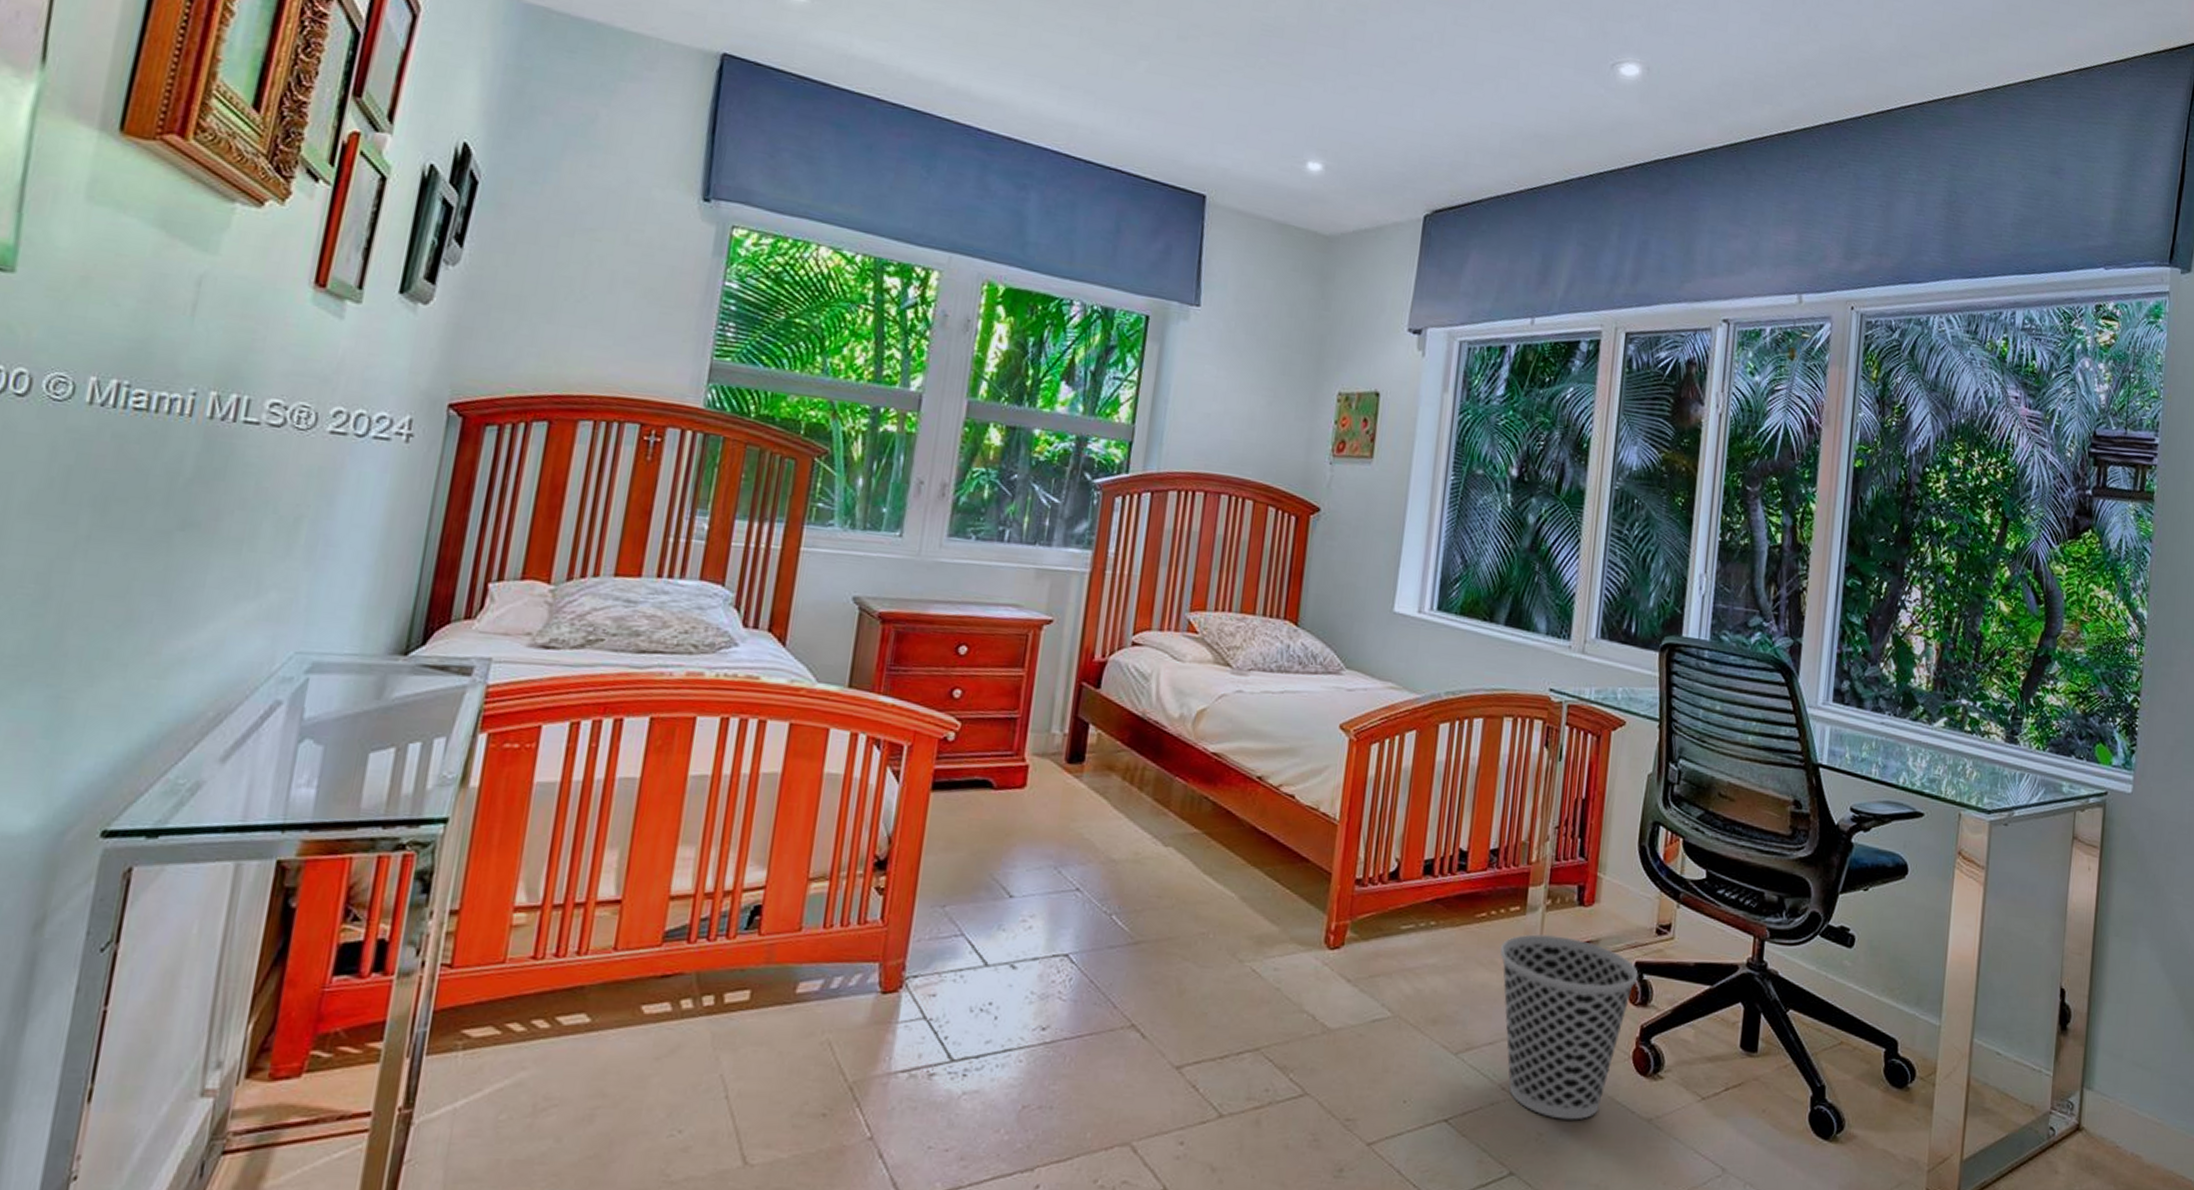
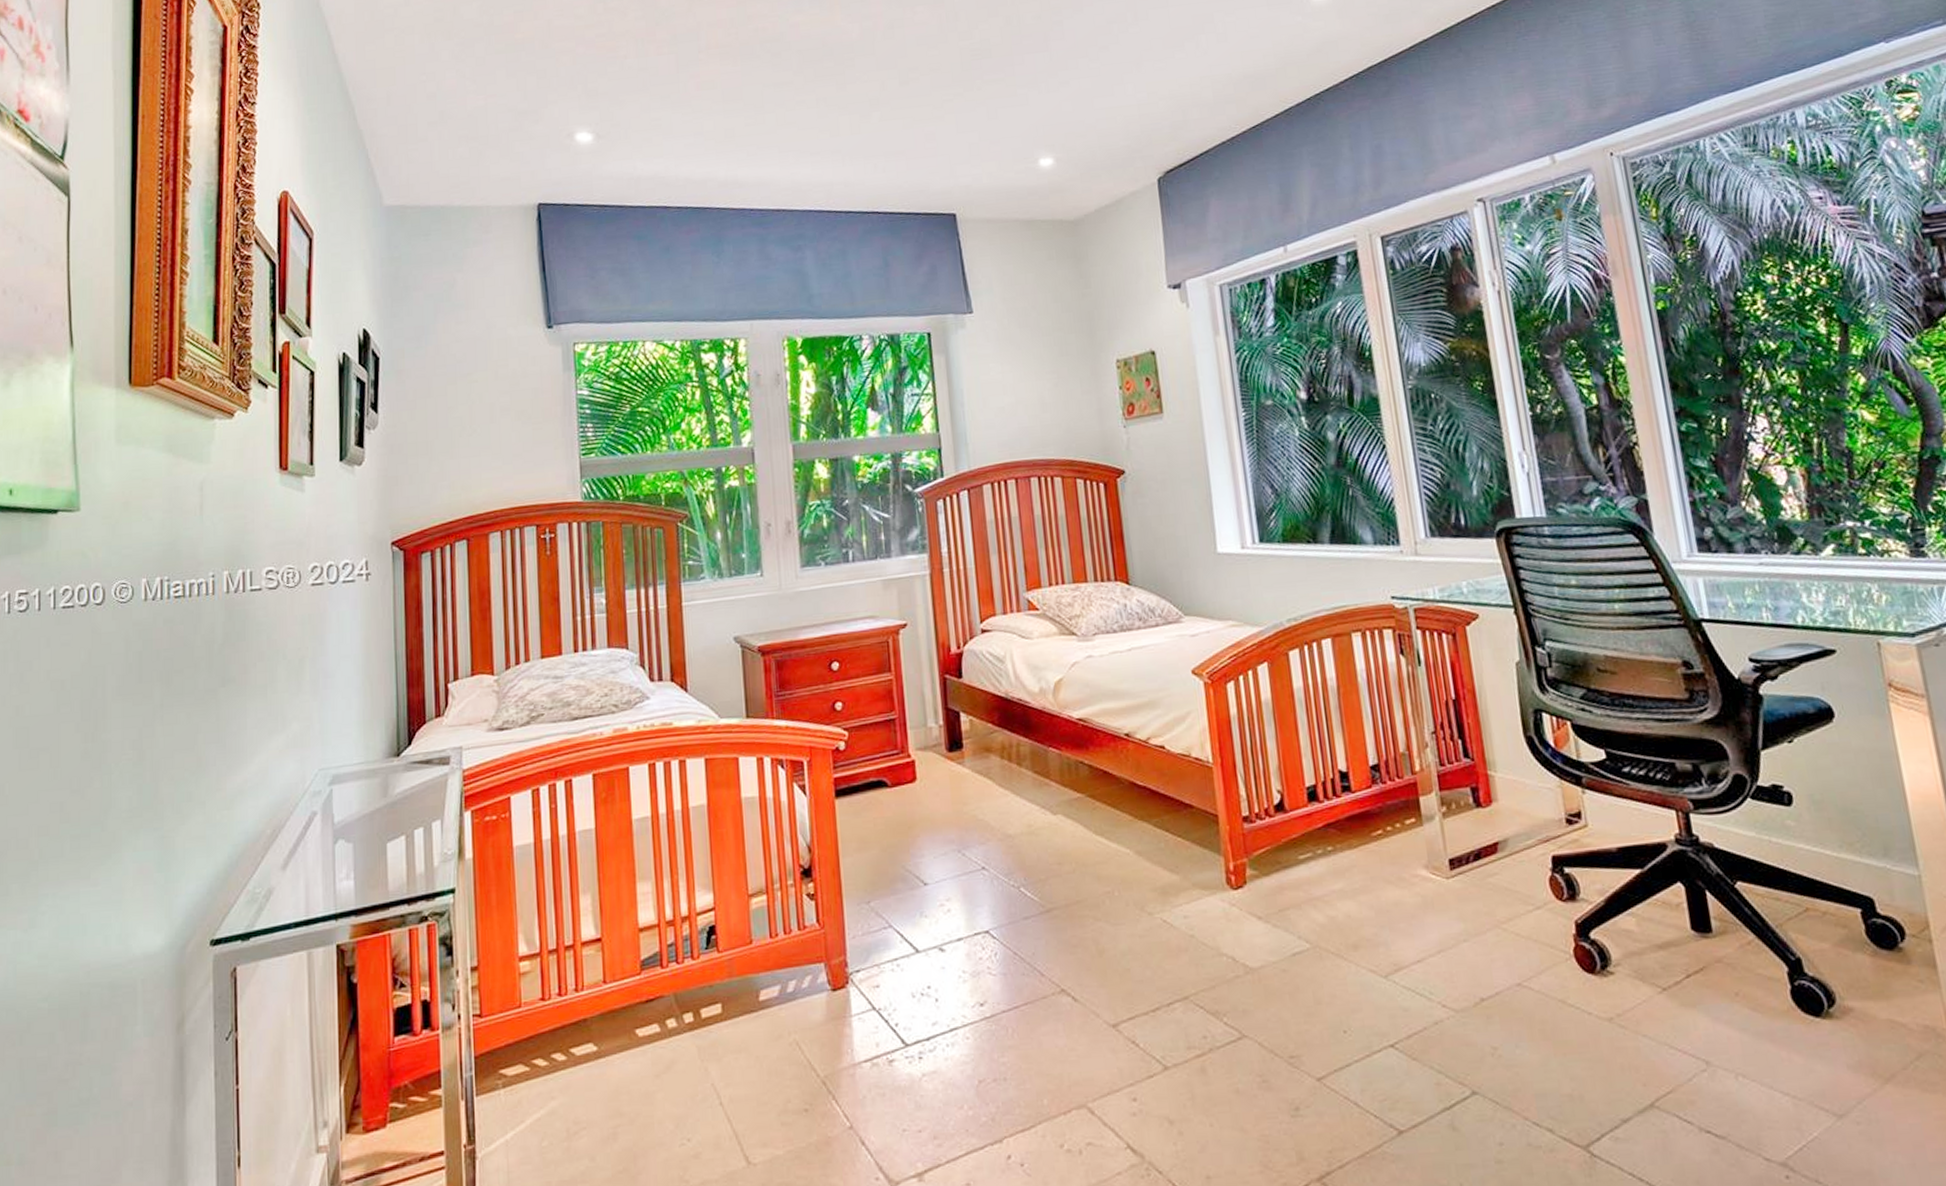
wastebasket: present [1500,934,1639,1120] -> none [1405,841,1559,1030]

